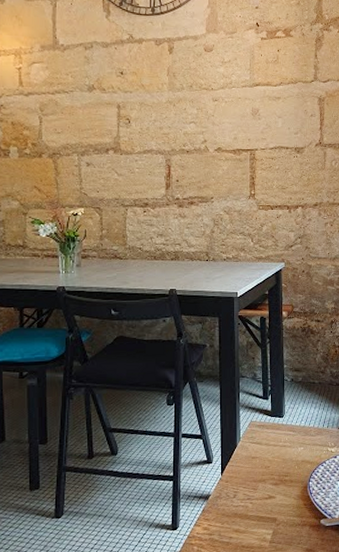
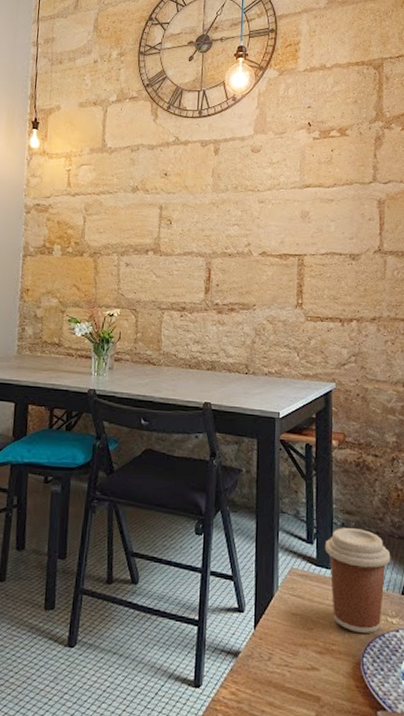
coffee cup: none [278,382,330,464] -> present [324,527,391,633]

